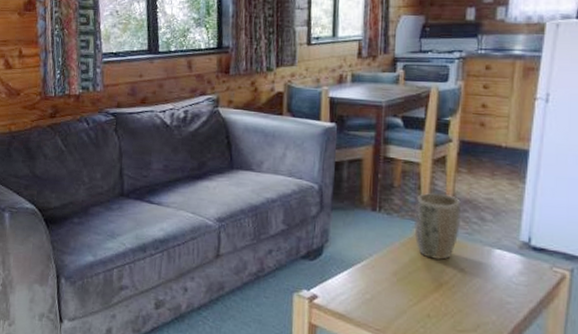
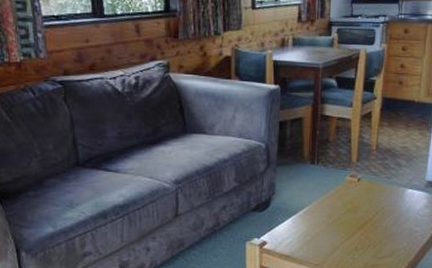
plant pot: present [413,193,461,260] -> none [345,145,382,201]

